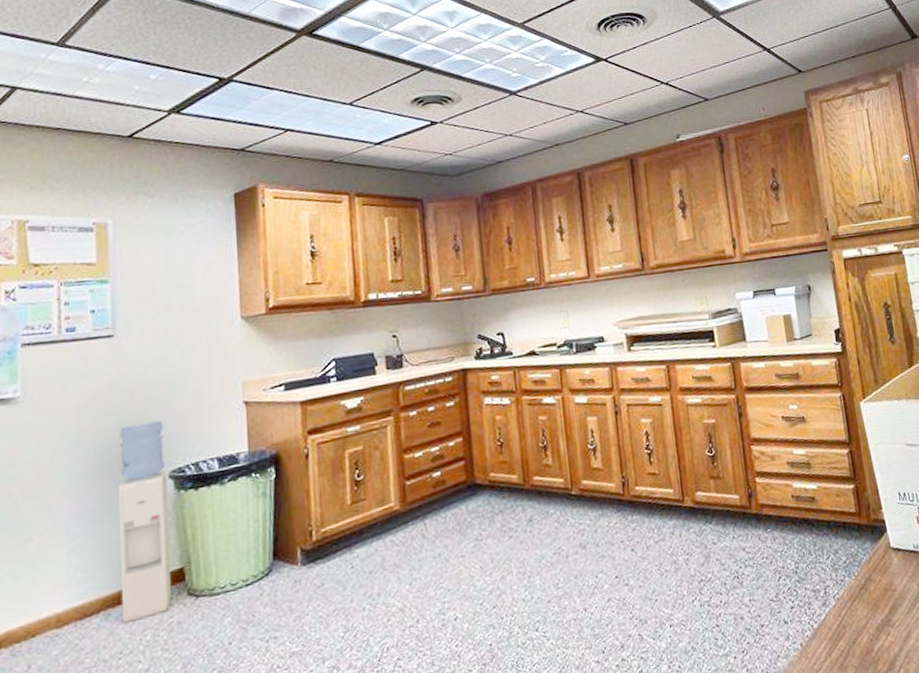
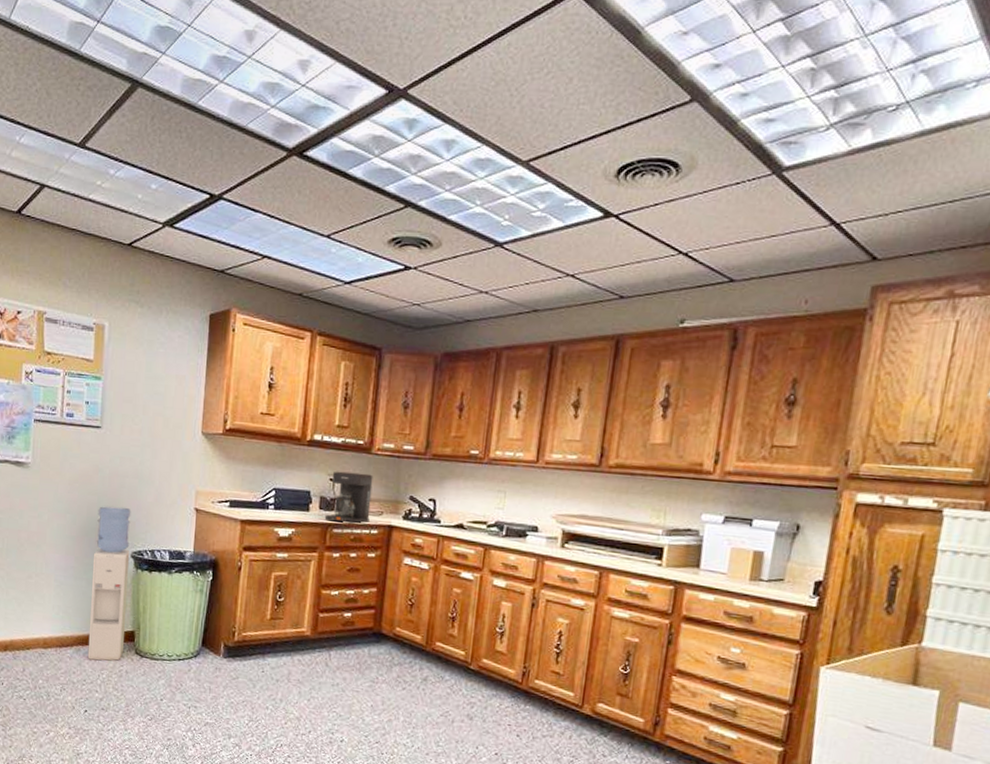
coffee maker: none [393,322,442,380] -> present [324,471,373,525]

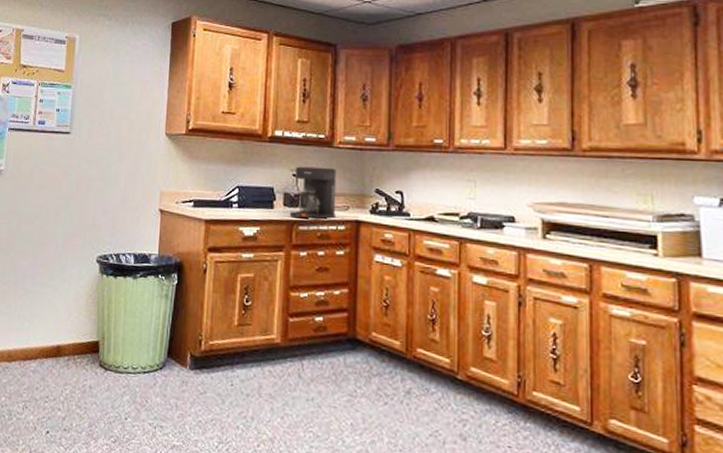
water cooler: present [87,505,131,661] -> none [51,209,98,375]

